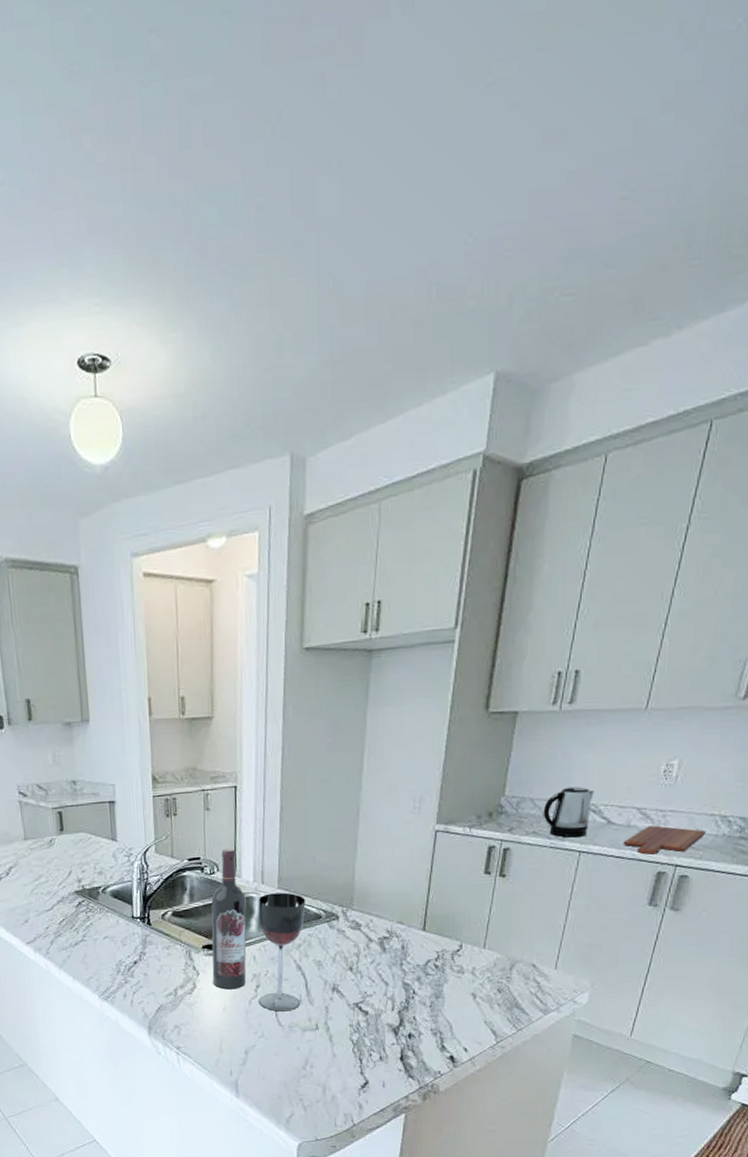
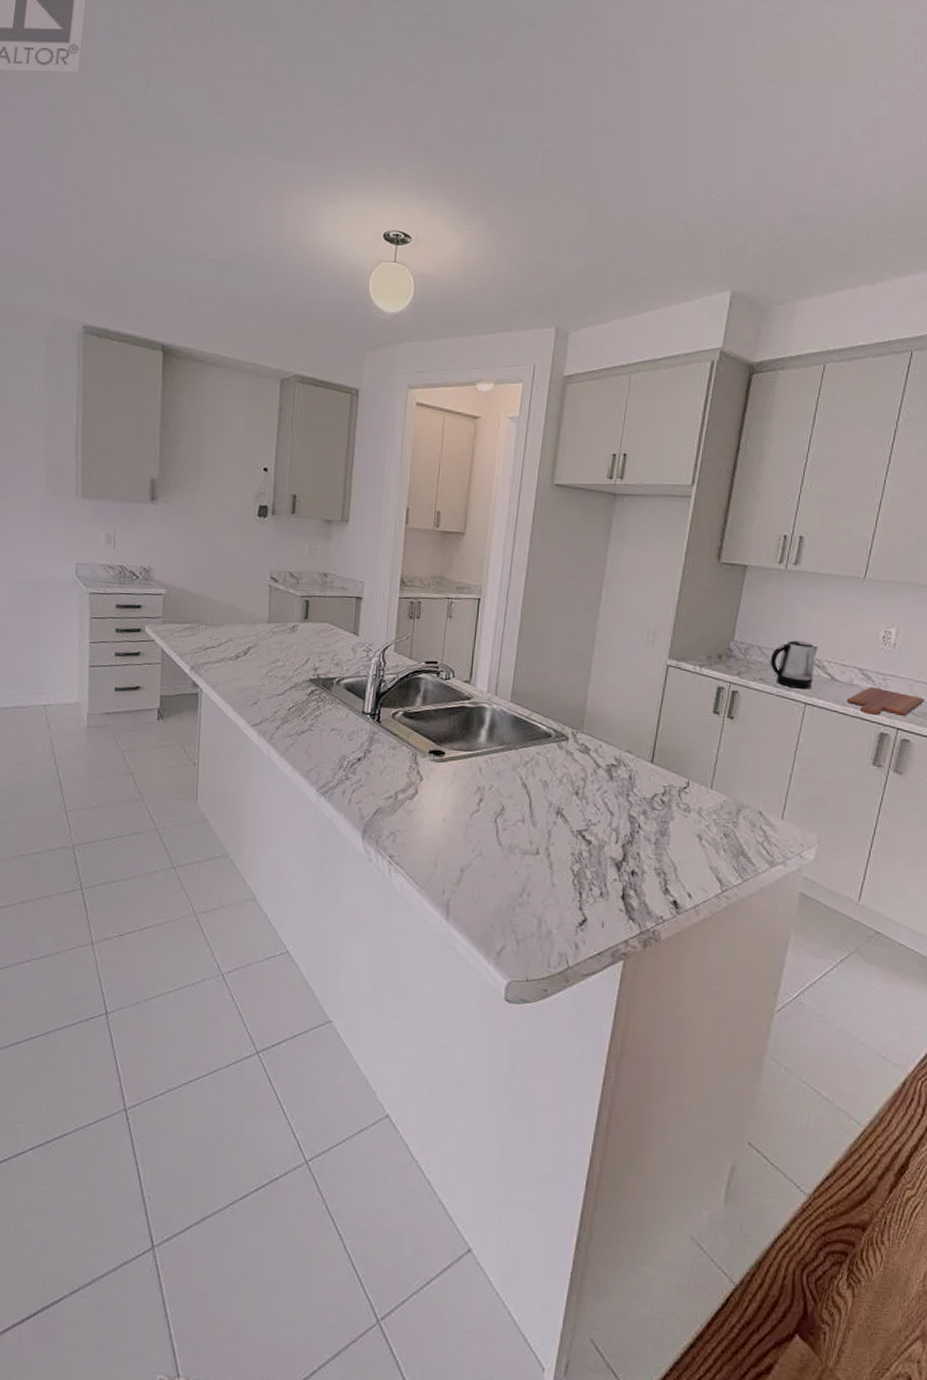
wine bottle: present [211,848,247,990] -> none [435,656,478,800]
wineglass: present [259,892,306,1012] -> none [480,706,537,831]

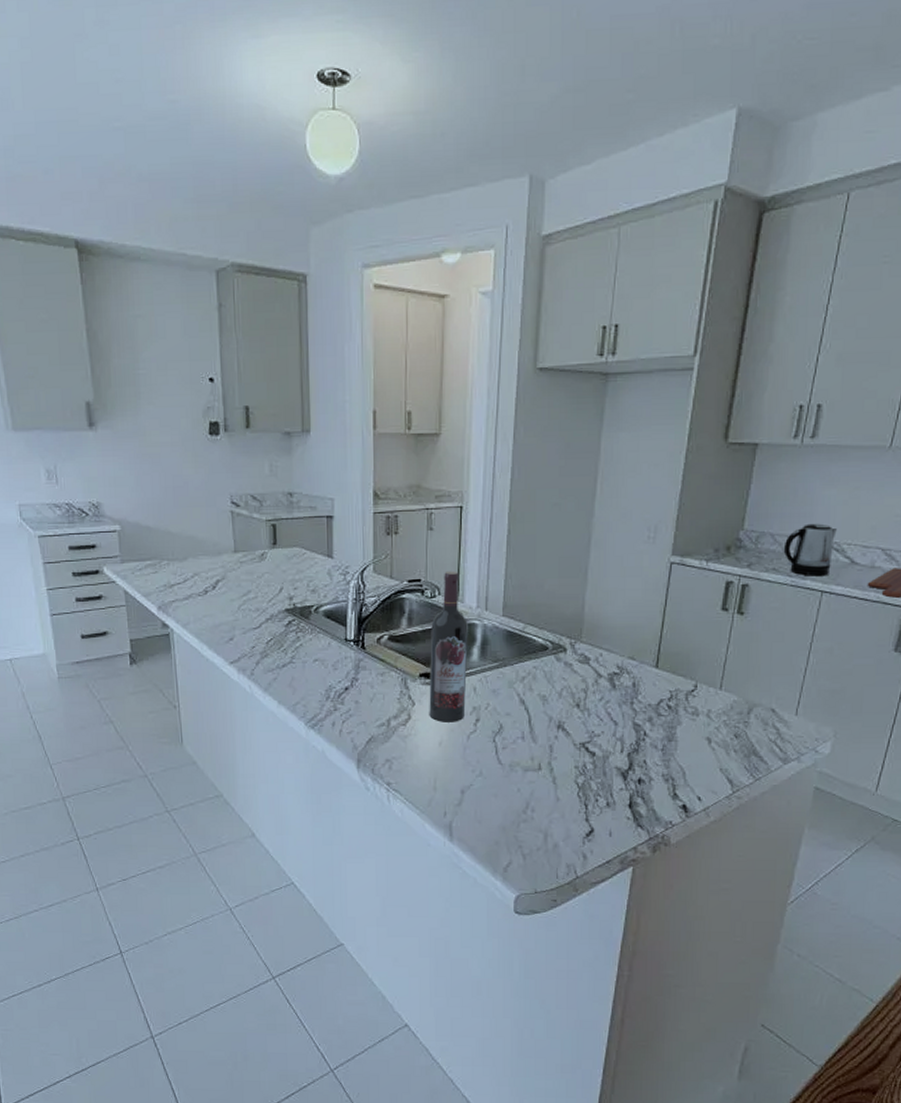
wine bottle: none [435,656,478,800] -> present [429,570,468,722]

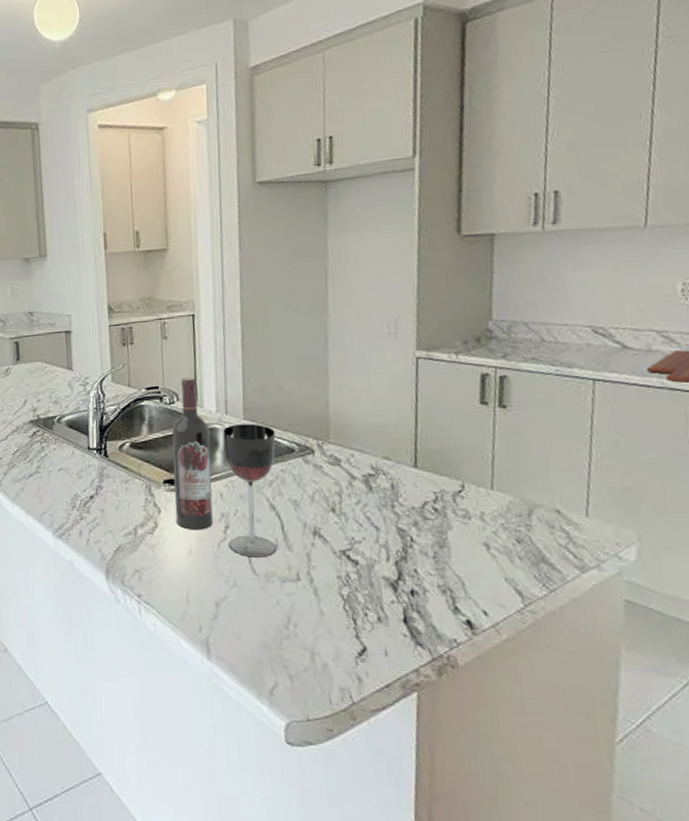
wineglass: none [478,621,531,749] -> present [223,423,277,558]
kettle: present [783,523,837,576] -> none [540,308,600,364]

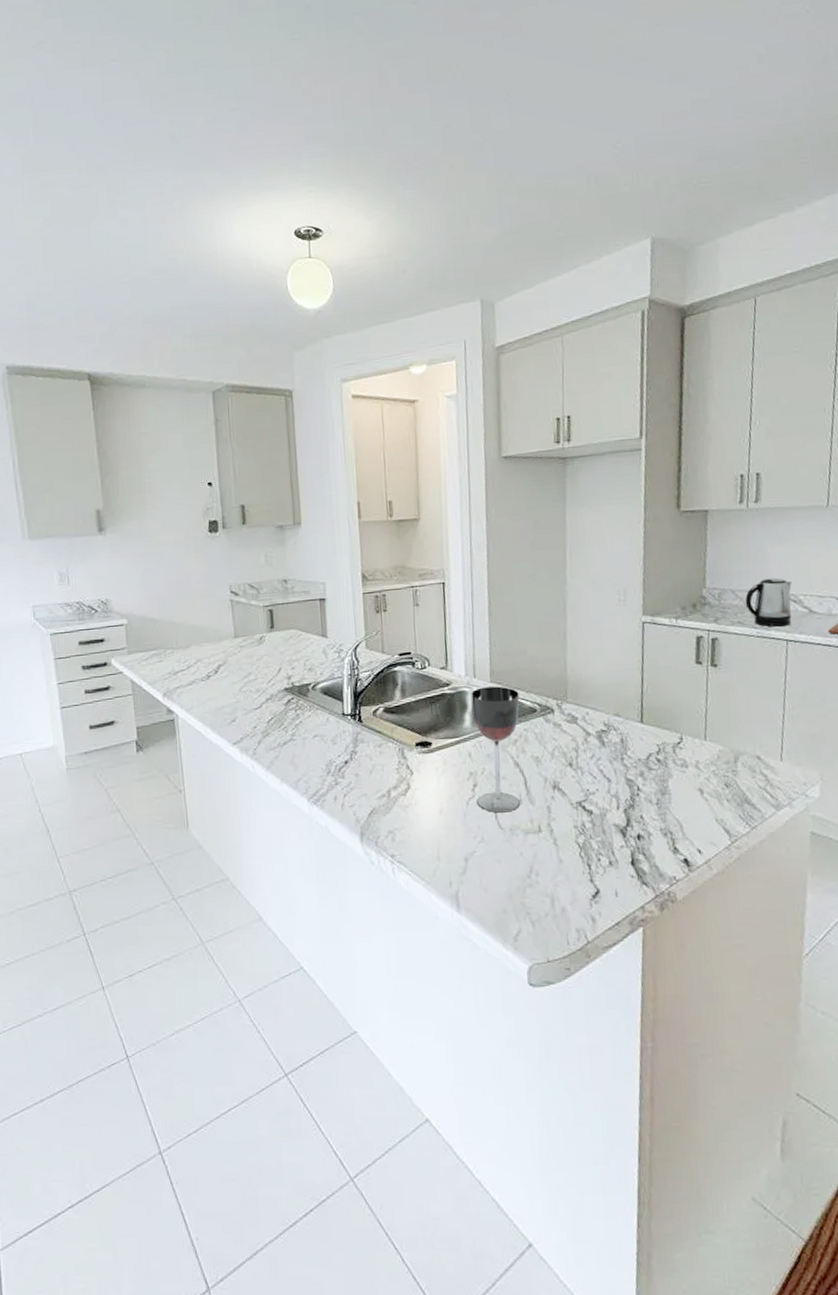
wine bottle: present [171,376,214,530] -> none [423,642,463,790]
kettle: none [540,308,600,364] -> present [745,578,792,627]

